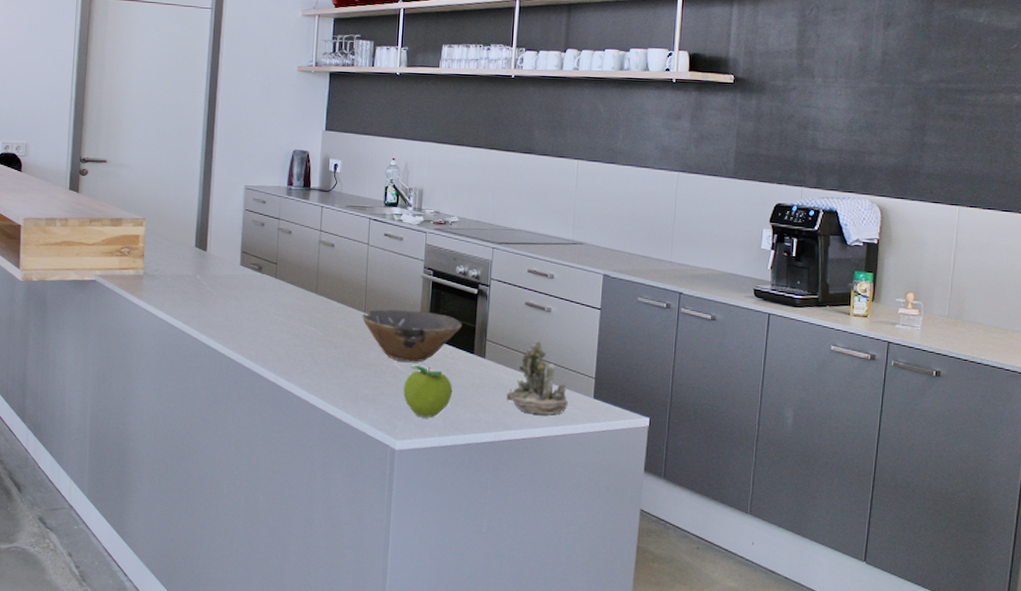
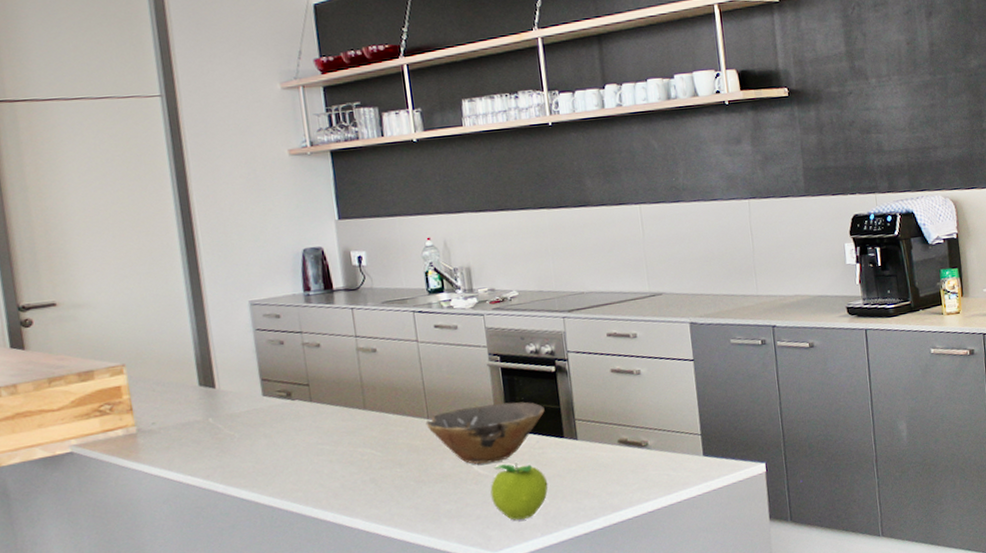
succulent planter: present [506,340,568,415] -> none [609,407,677,488]

